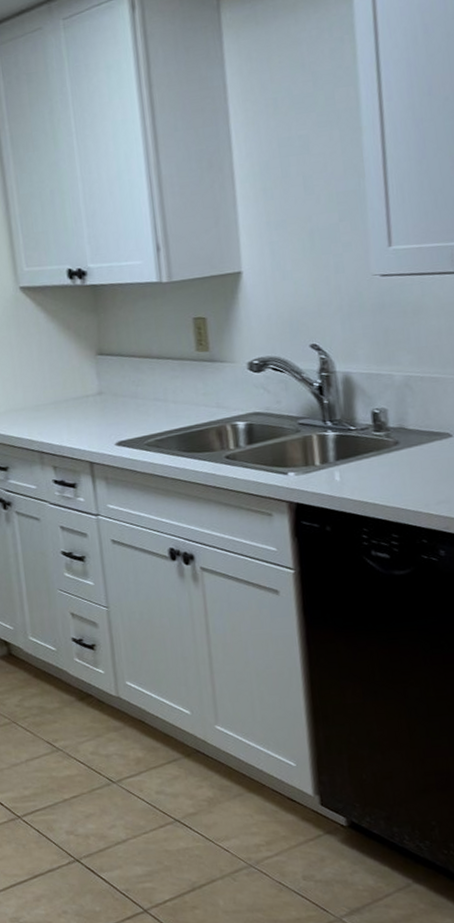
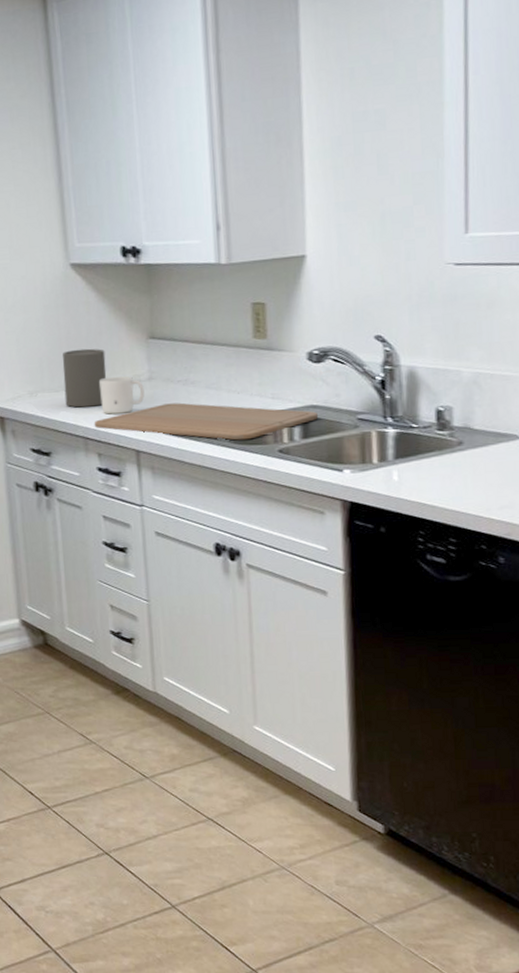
pen holder: none [16,366,59,424] -> present [62,348,107,408]
chopping board: none [48,414,262,449] -> present [94,402,319,441]
mug: none [52,391,96,429] -> present [99,376,145,414]

